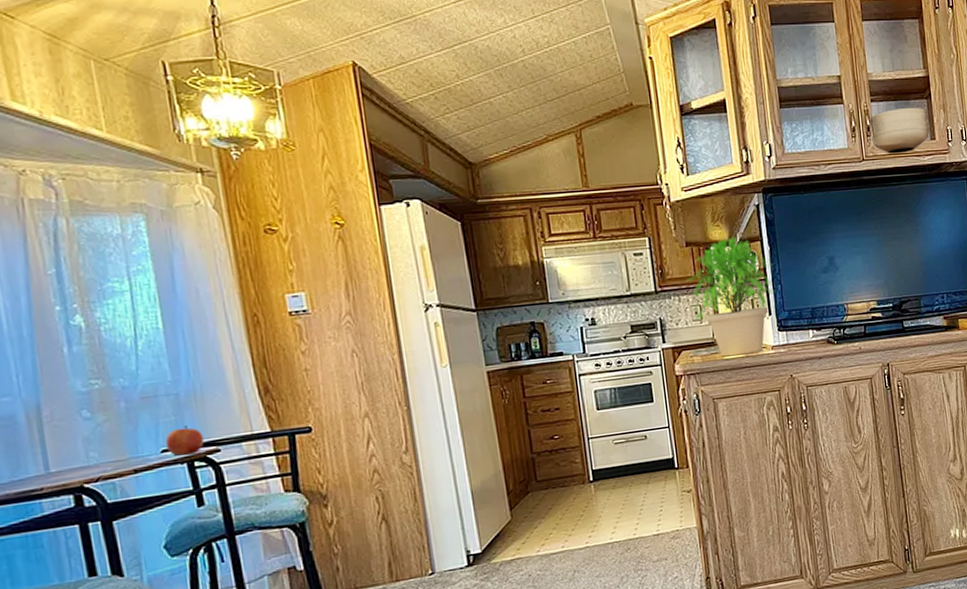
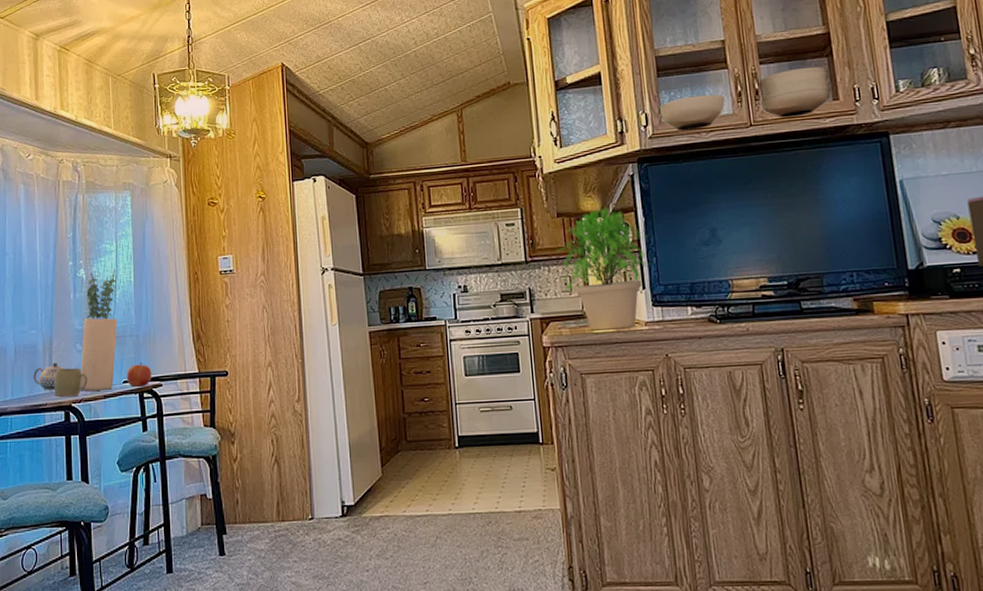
teapot: none [14,435,66,473] -> present [33,362,64,392]
mug: none [50,439,106,478] -> present [54,368,88,397]
vase: none [89,313,147,468] -> present [80,268,118,392]
bowl: none [780,128,841,163] -> present [657,94,725,132]

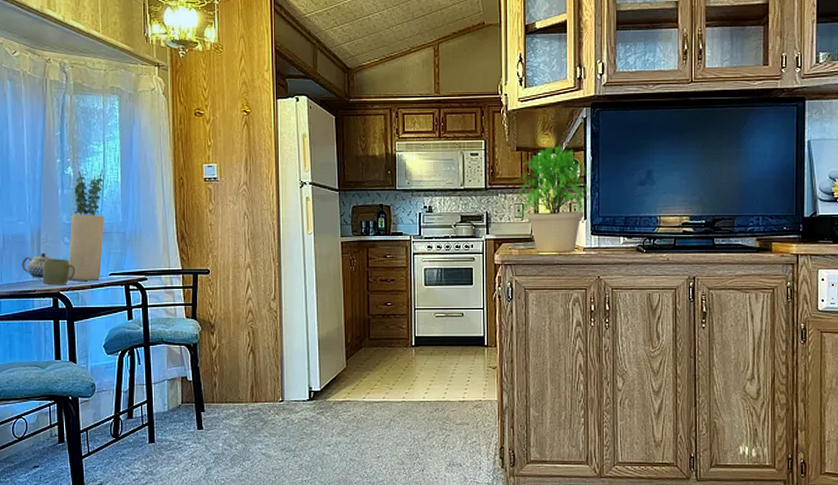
fruit: present [126,362,152,387] -> none [112,257,138,279]
bowl: present [657,94,725,132] -> none [613,50,672,82]
bowl: present [758,66,832,118] -> none [700,33,764,77]

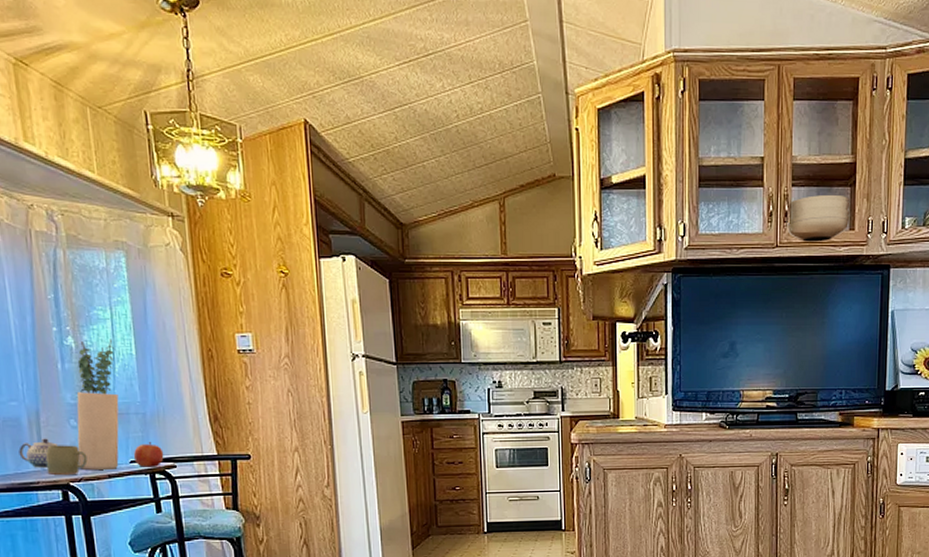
fruit: none [112,257,138,279] -> present [133,442,164,467]
potted plant: present [512,145,594,253] -> none [589,314,676,430]
bowl: none [700,33,764,77] -> present [786,194,850,242]

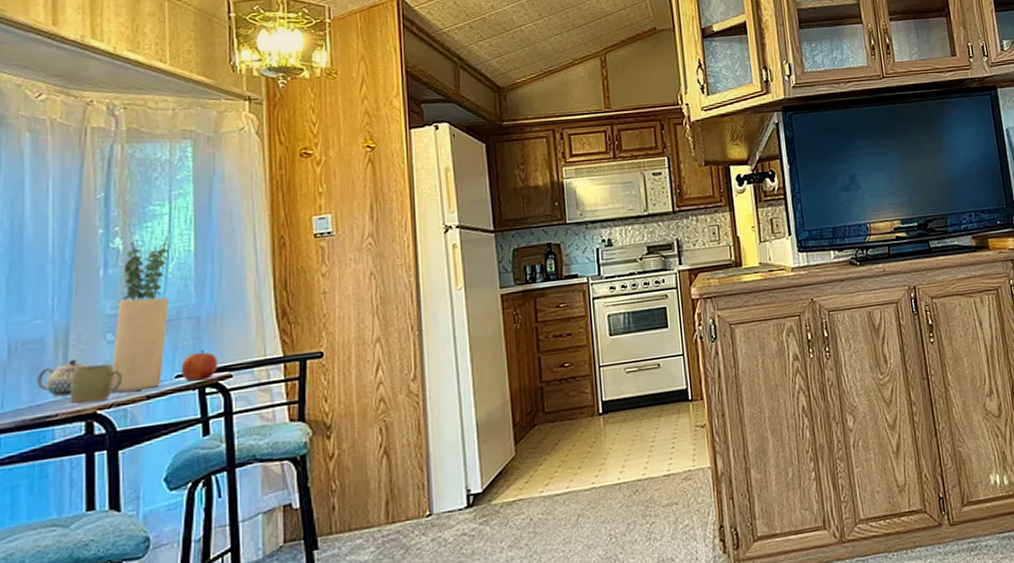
bowl: present [786,194,850,242] -> none [889,25,950,71]

